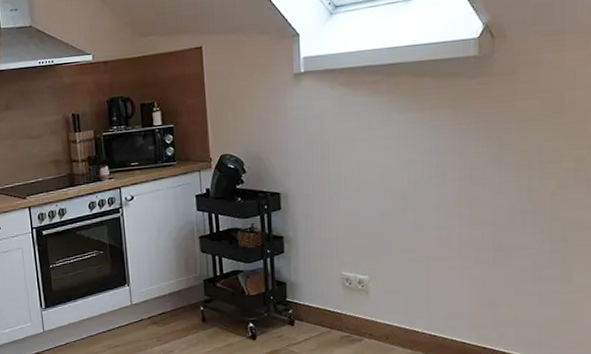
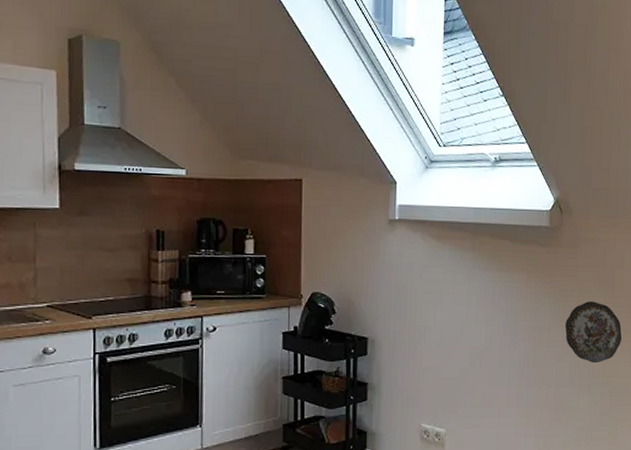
decorative plate: none [503,130,576,198] -> present [565,301,622,364]

